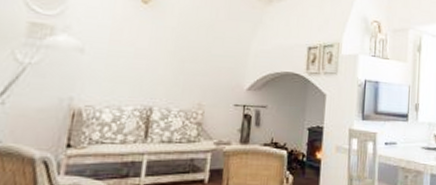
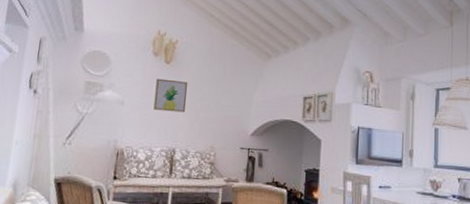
wall art: none [125,21,171,64] -> present [153,78,188,113]

